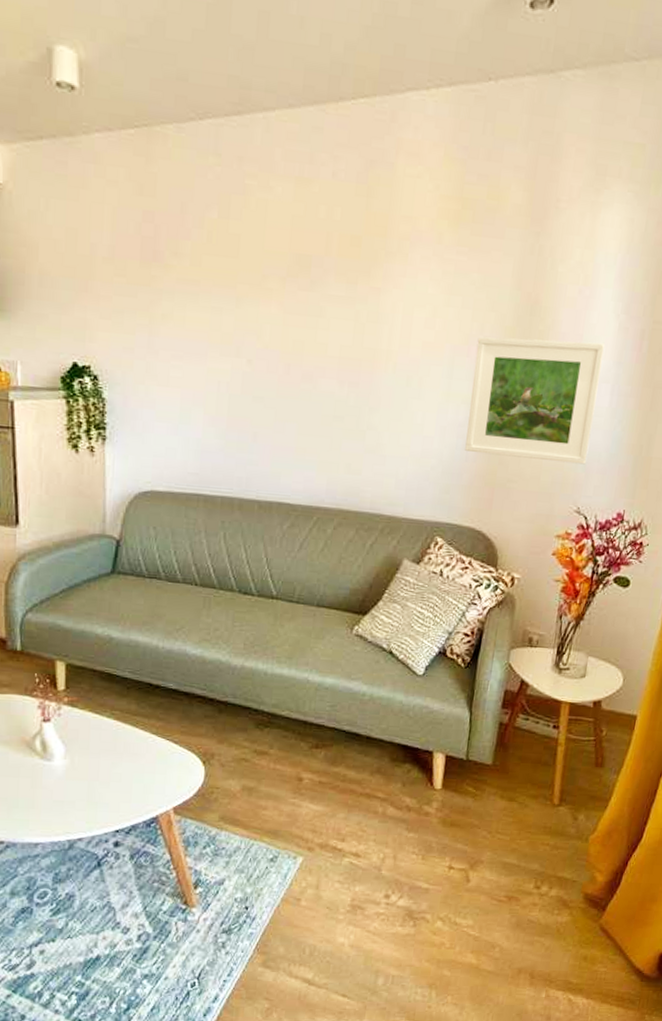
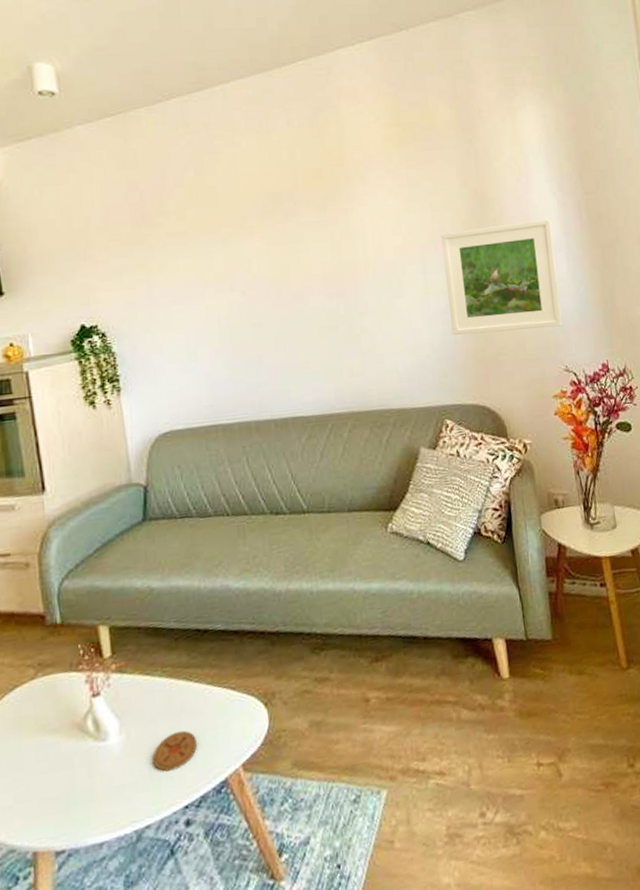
coaster: none [92,767,134,799] -> present [152,730,197,772]

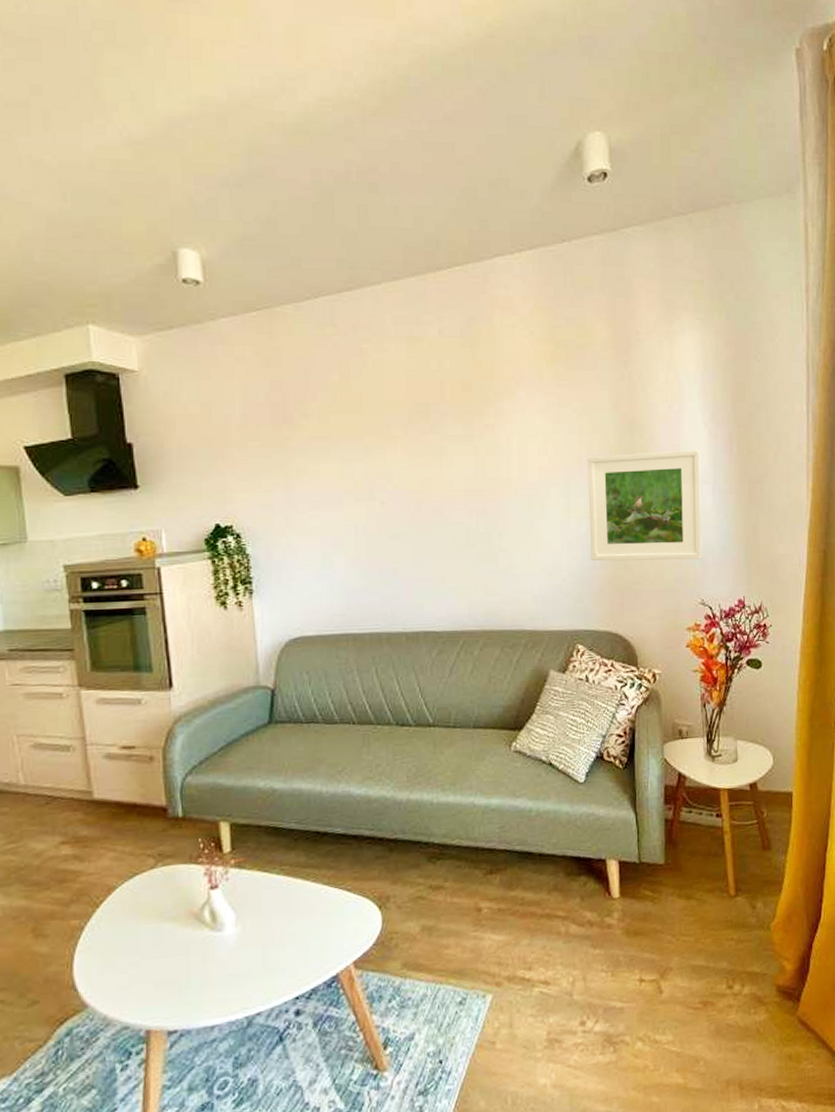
coaster: present [152,730,197,772] -> none [266,926,310,964]

